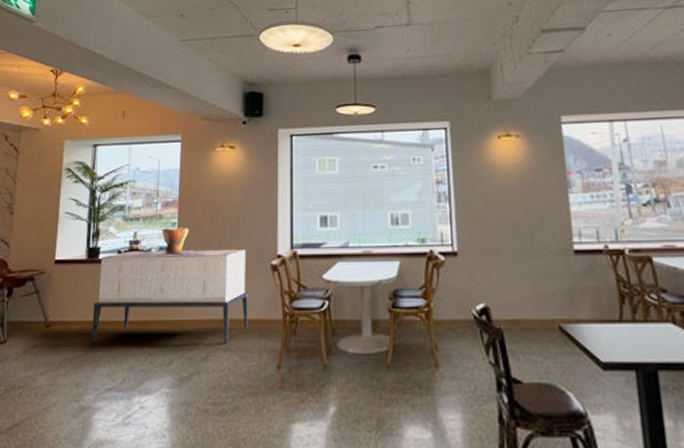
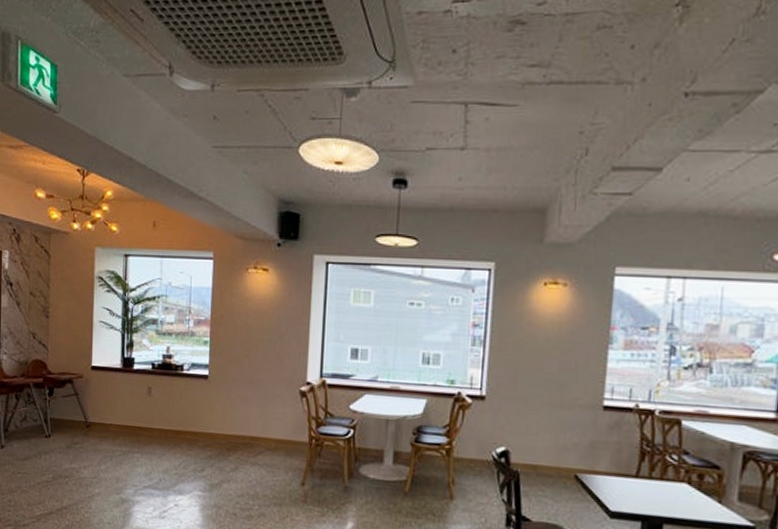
sideboard: present [91,249,249,344] -> none [129,364,278,458]
decorative urn: present [161,227,189,254] -> none [194,345,221,372]

